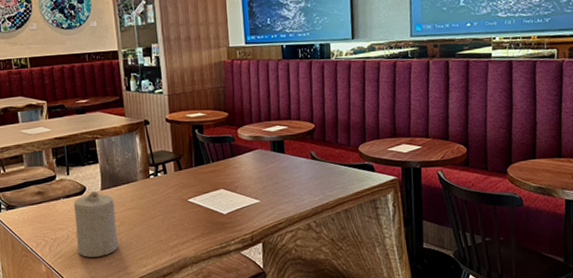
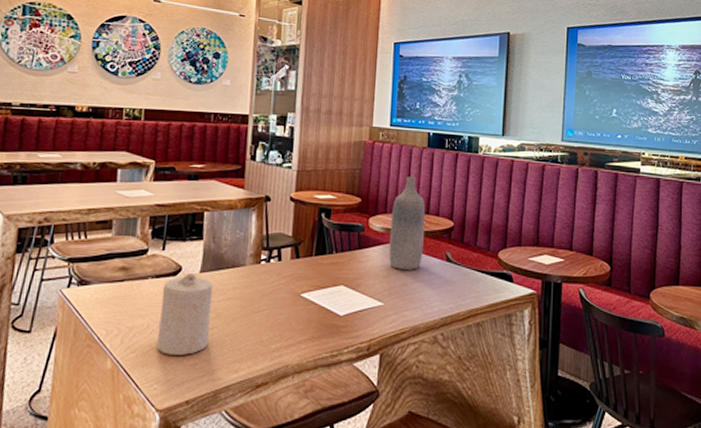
bottle: none [257,88,290,171] -> present [388,176,426,270]

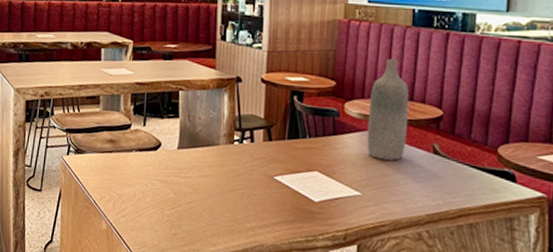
candle: present [156,272,213,355] -> none [142,148,190,225]

